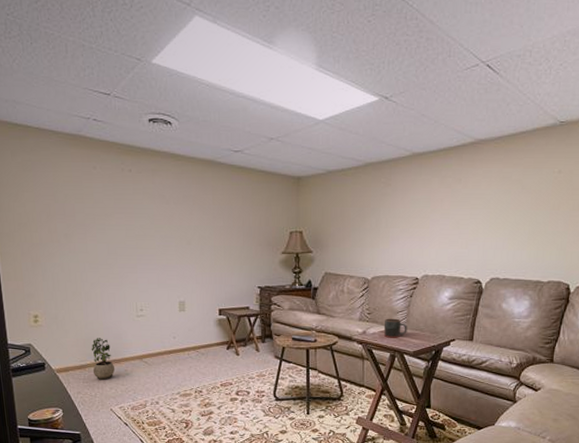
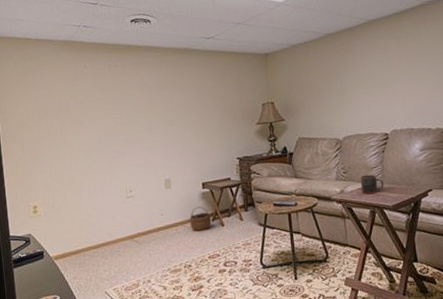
potted plant: present [91,338,115,380] -> none [85,222,109,263]
wicker basket: none [203,333,226,358] -> present [189,206,212,232]

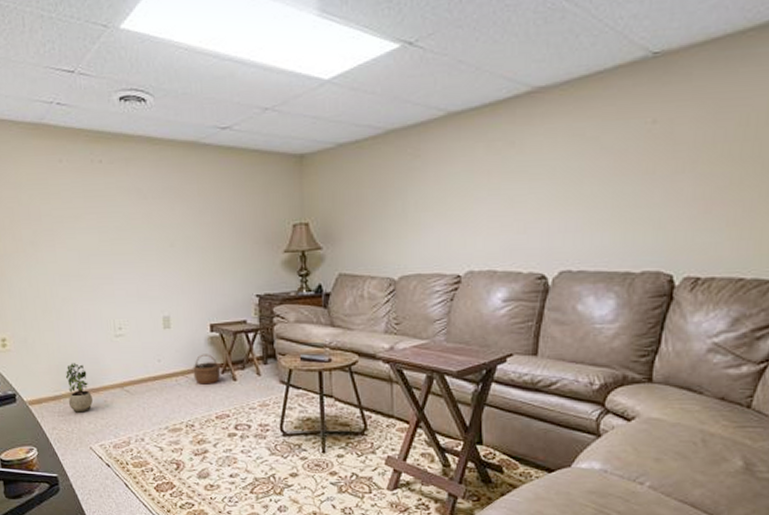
potted plant: none [85,222,109,263] -> present [65,363,94,413]
mug: present [360,174,384,195] -> none [416,329,448,355]

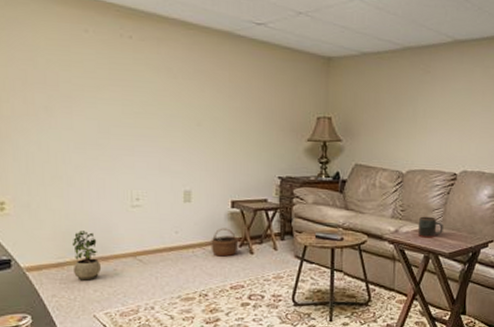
mug: none [416,329,448,355] -> present [417,216,443,238]

